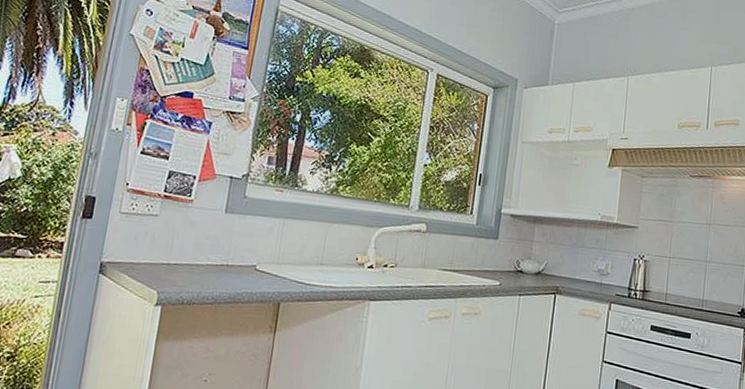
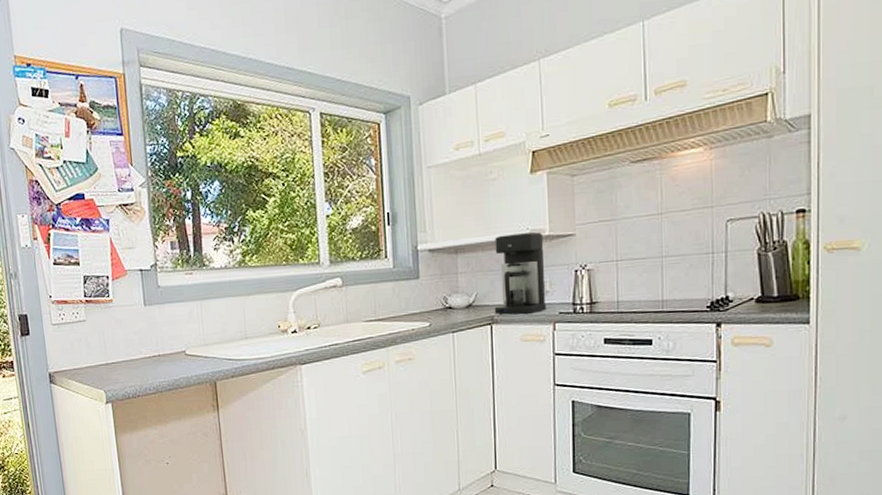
coffee maker: none [560,215,611,291] -> present [494,232,547,315]

